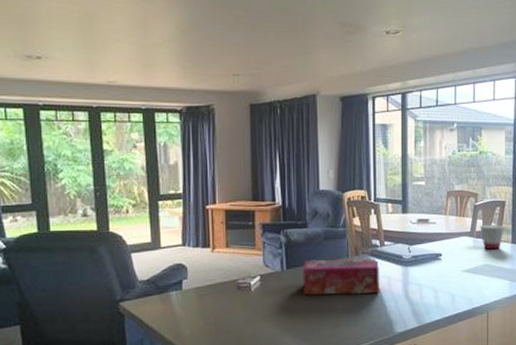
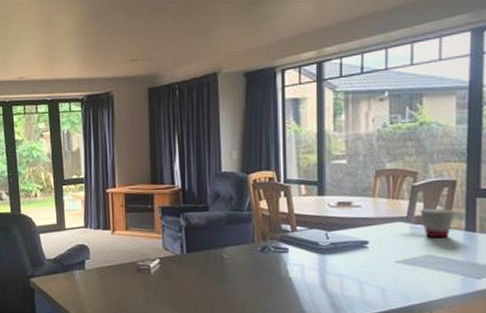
tissue box: present [303,258,380,296] -> none [204,243,292,283]

